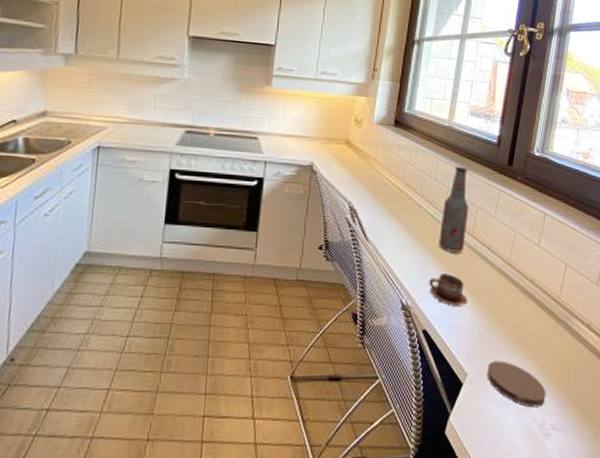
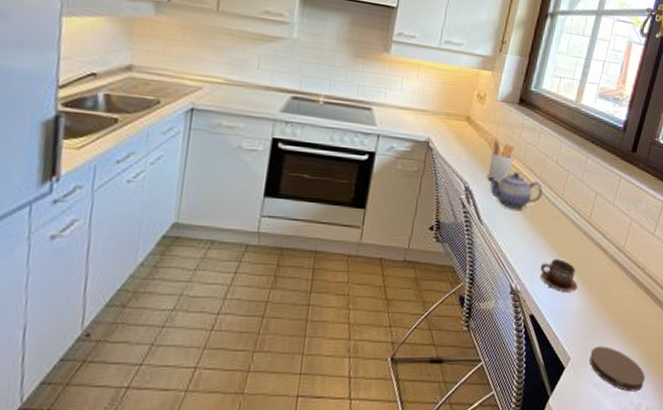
utensil holder: none [365,158,394,202] -> present [485,137,514,184]
teapot: none [370,190,425,227] -> present [487,172,543,210]
bottle: present [439,166,469,253] -> none [554,150,590,239]

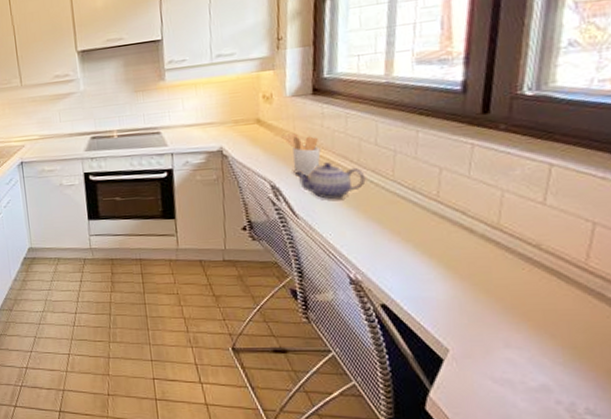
cup: present [540,259,579,292] -> none [382,244,441,279]
coaster: present [589,346,645,392] -> none [477,336,574,389]

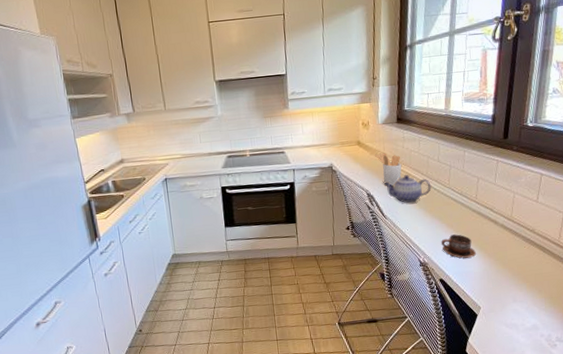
cup: none [382,244,441,279] -> present [441,234,477,259]

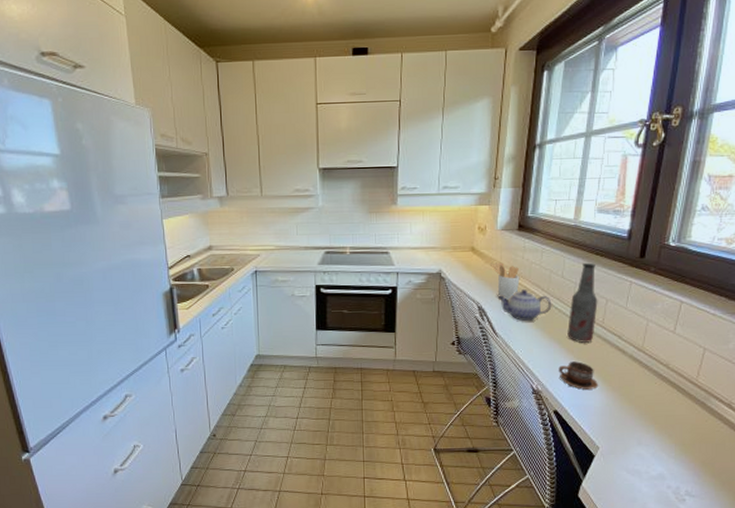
bottle: none [446,146,471,218] -> present [567,262,598,343]

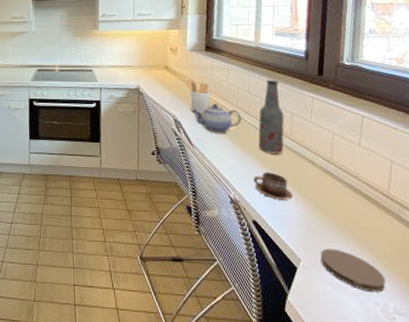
coaster: none [619,436,681,477] -> present [320,249,386,293]

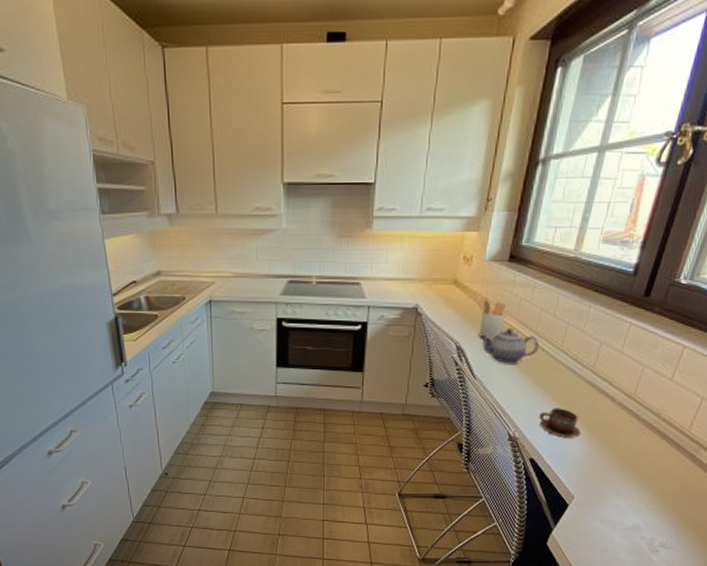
bottle: present [258,79,285,154] -> none [553,300,593,388]
coaster: present [320,249,386,293] -> none [595,487,659,528]

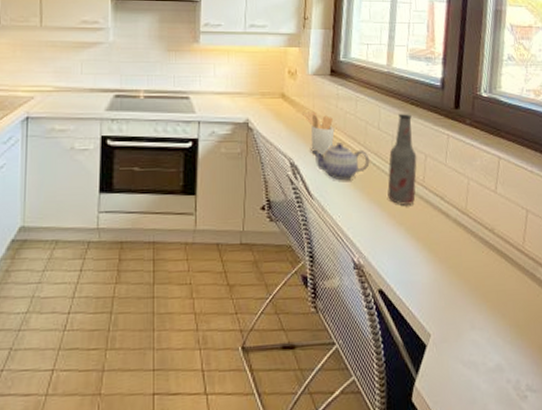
cup: present [539,408,582,438] -> none [381,228,425,262]
bottle: none [553,300,593,388] -> present [387,113,417,205]

